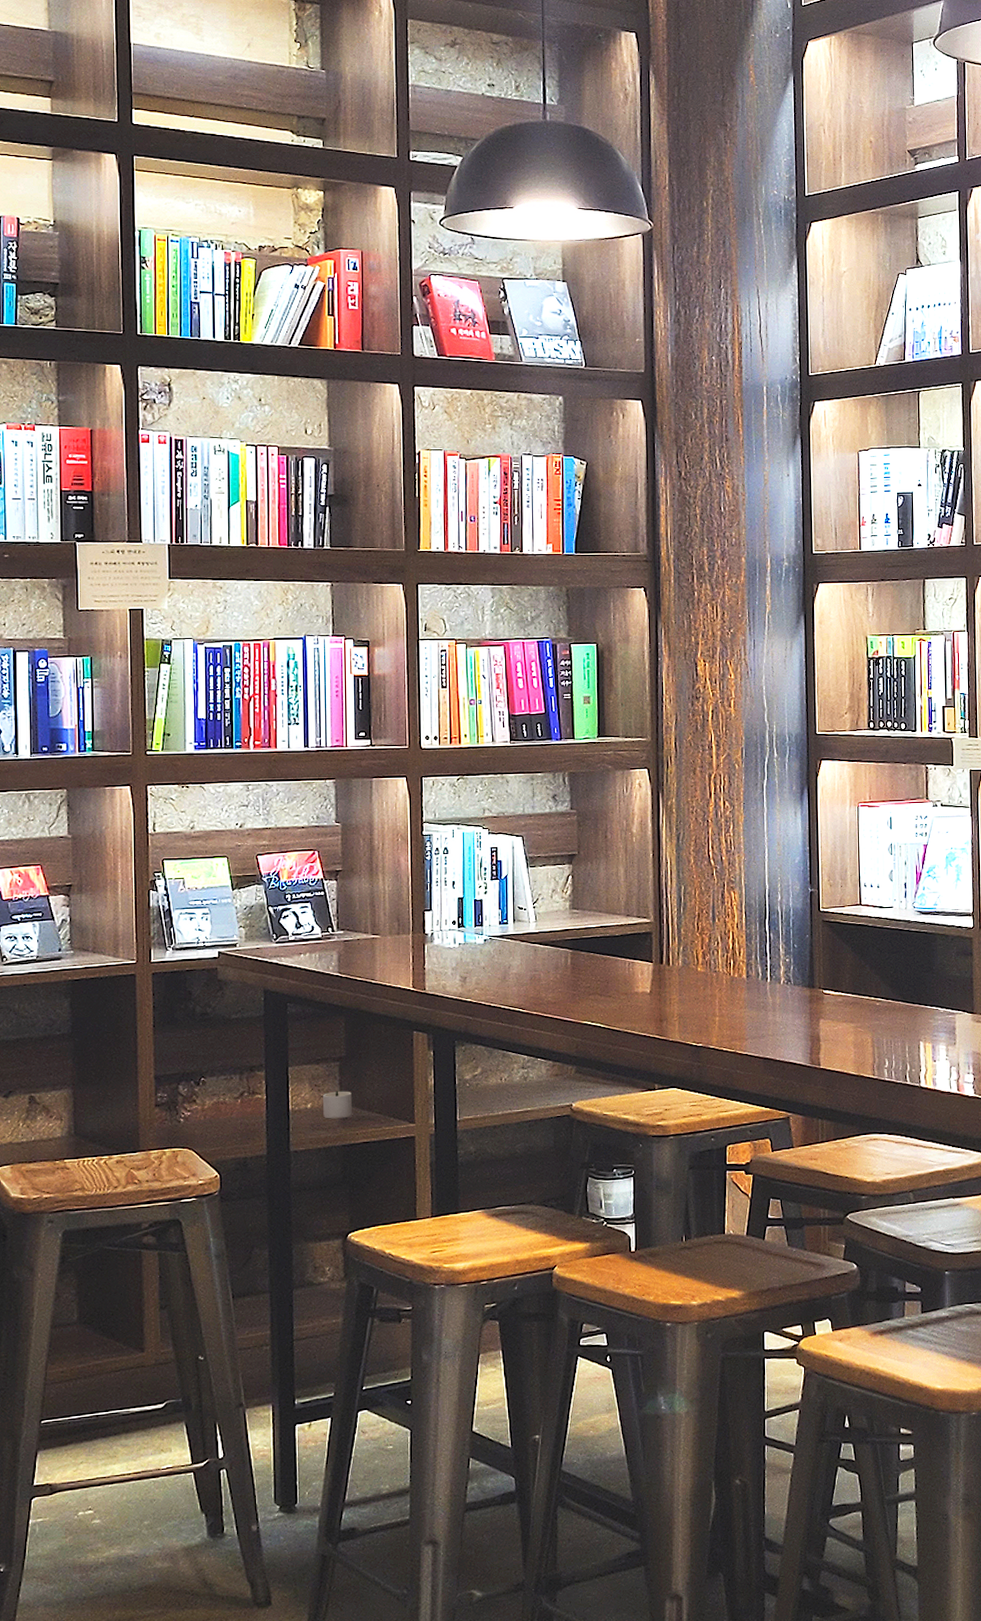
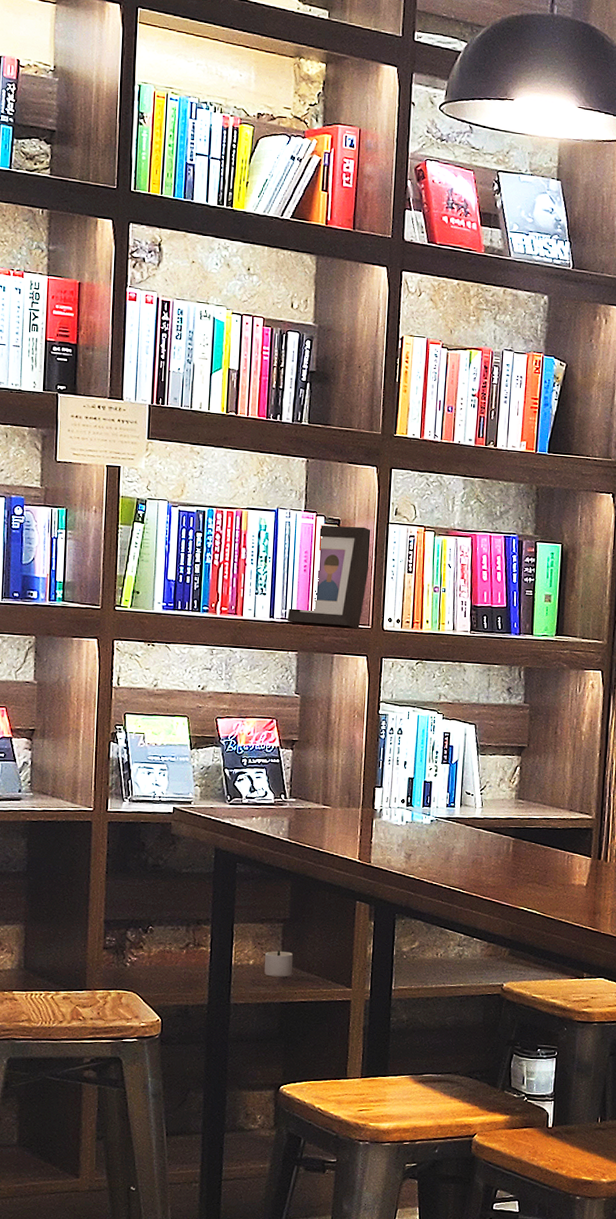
picture frame: none [322,646,403,752] -> present [287,524,372,629]

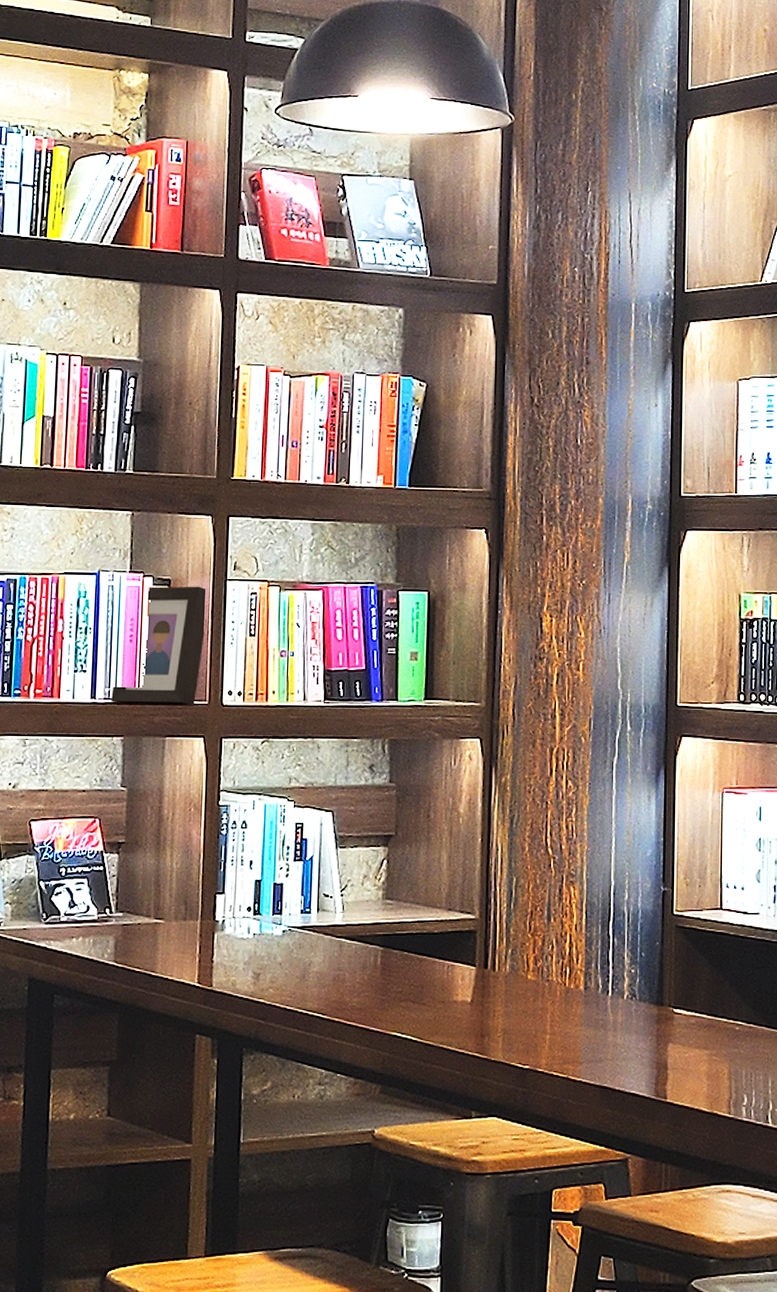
candle: present [264,951,293,977] -> none [87,1101,121,1134]

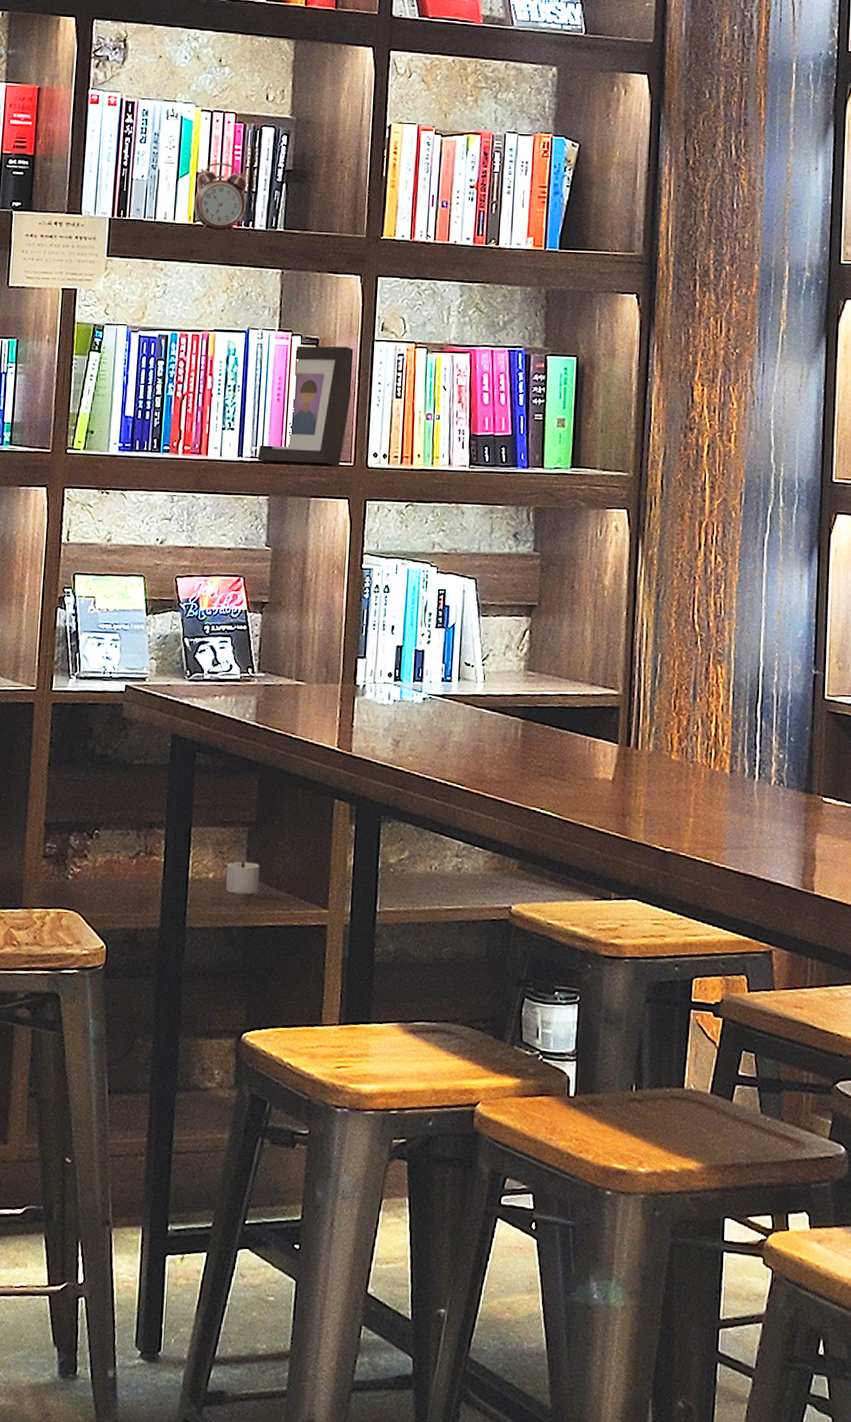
alarm clock: none [40,405,95,477] -> present [193,162,247,234]
candle: none [87,1101,121,1134] -> present [226,861,259,895]

